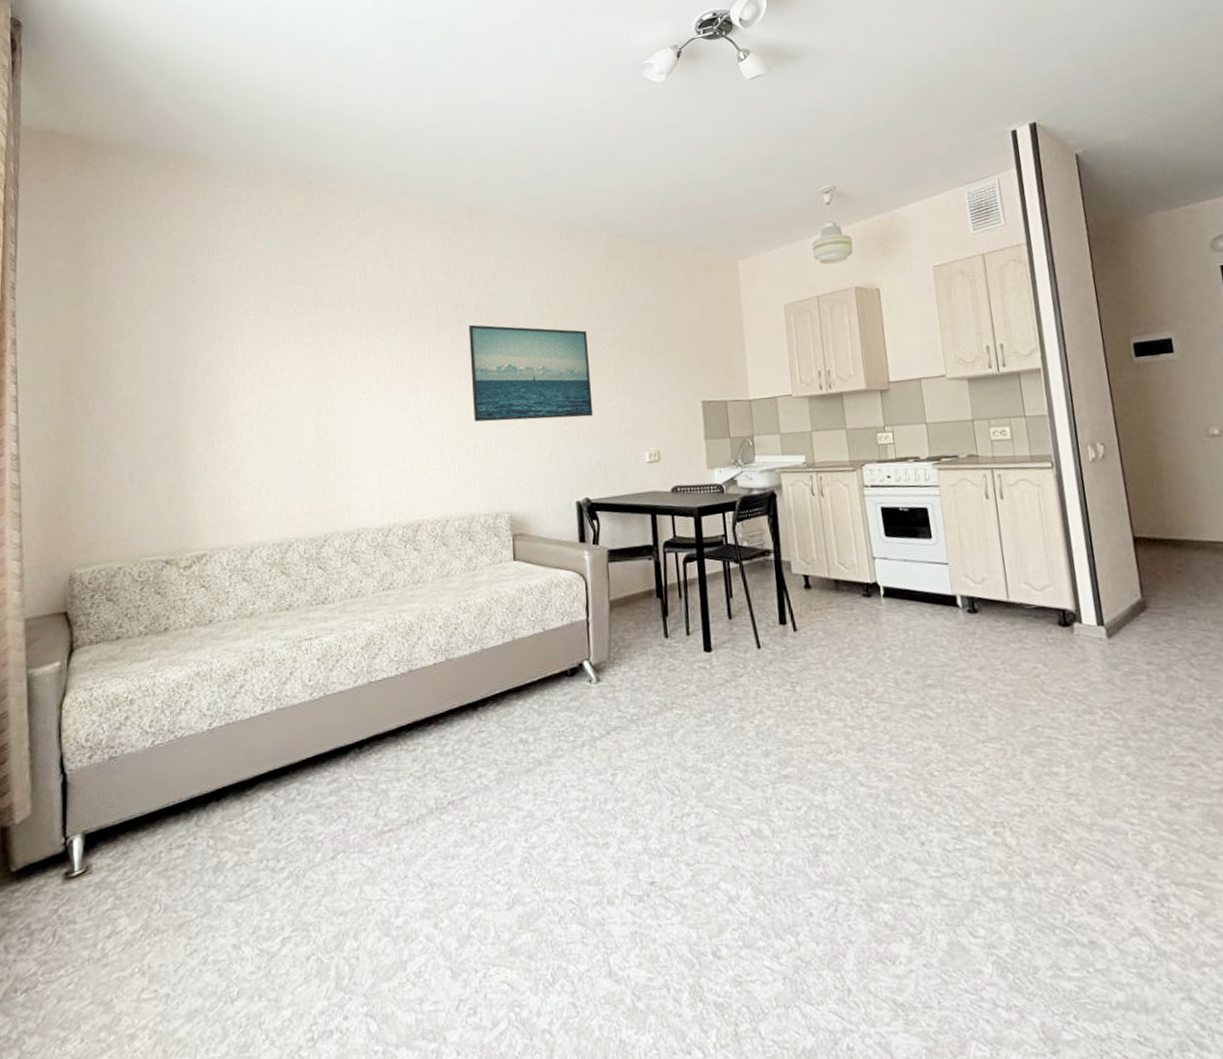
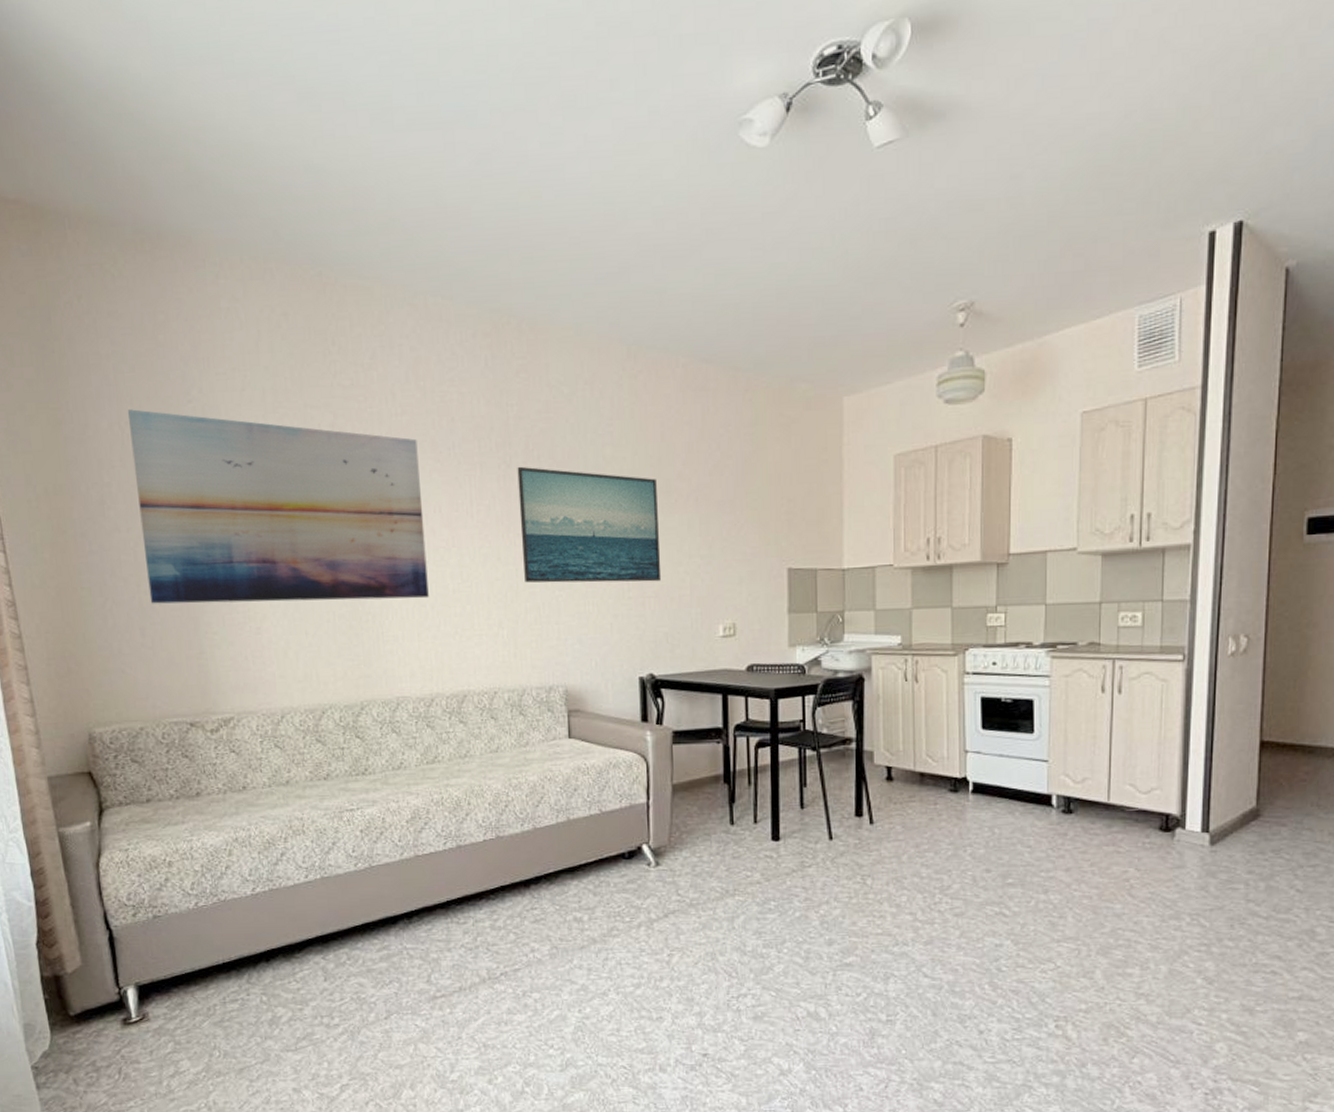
wall art: none [140,290,390,453] -> present [128,409,429,604]

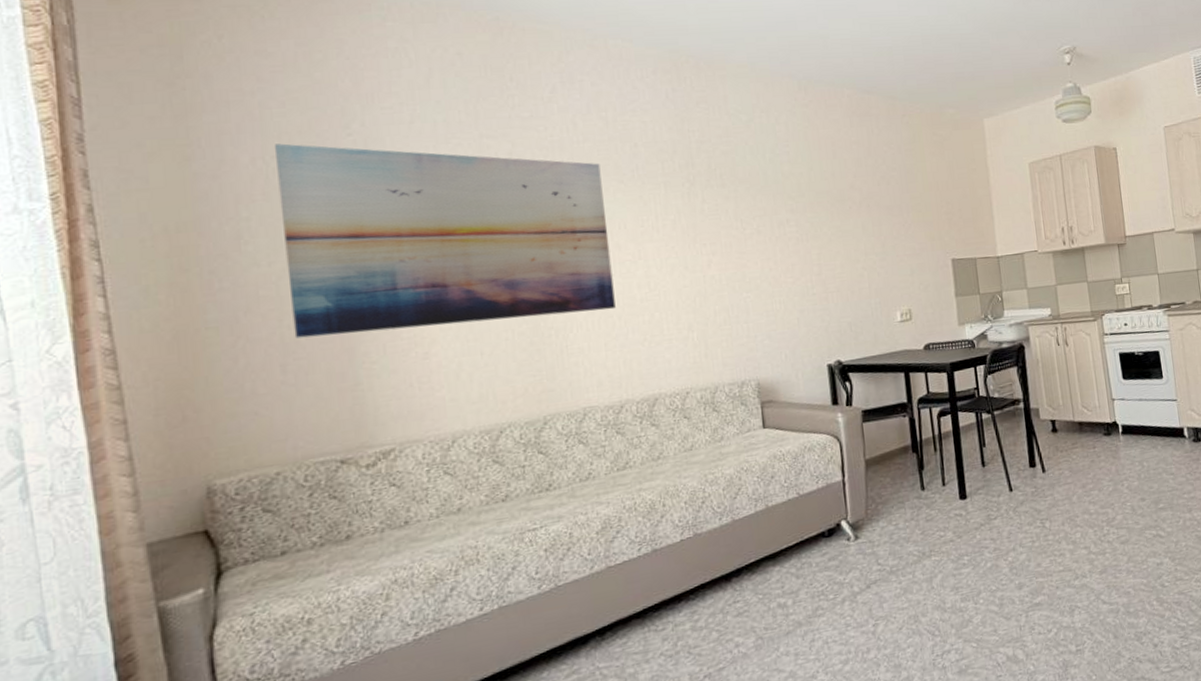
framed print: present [517,466,662,583] -> none [701,184,842,288]

